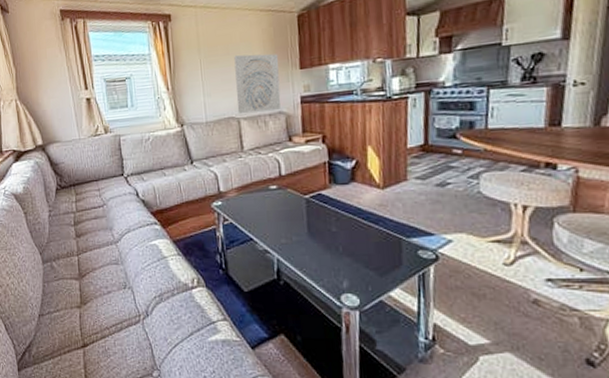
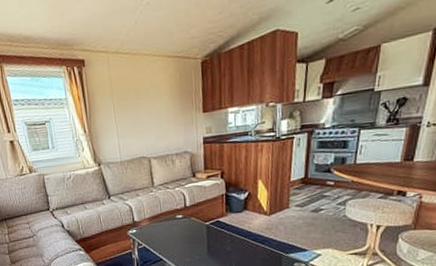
wall art: present [234,54,281,113] -> none [144,98,186,153]

